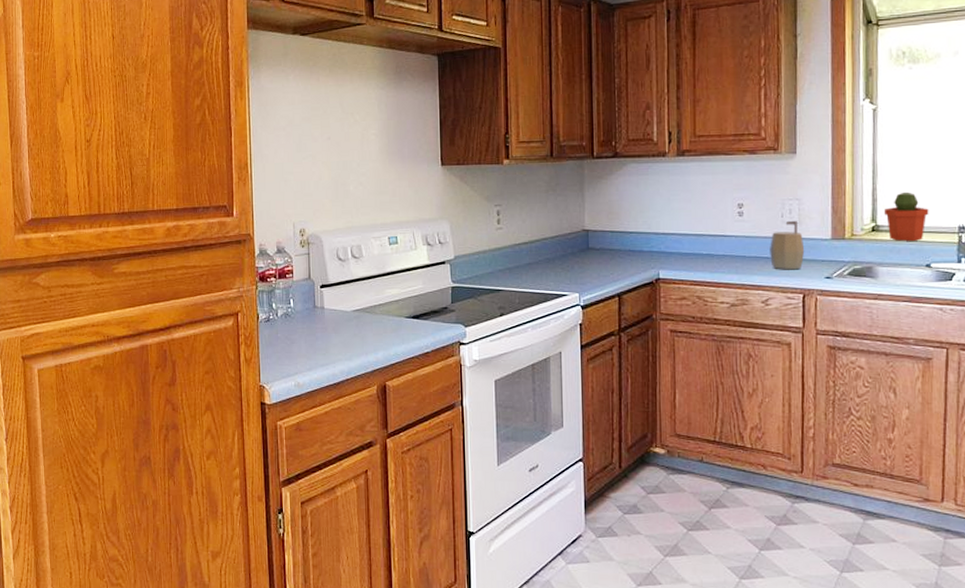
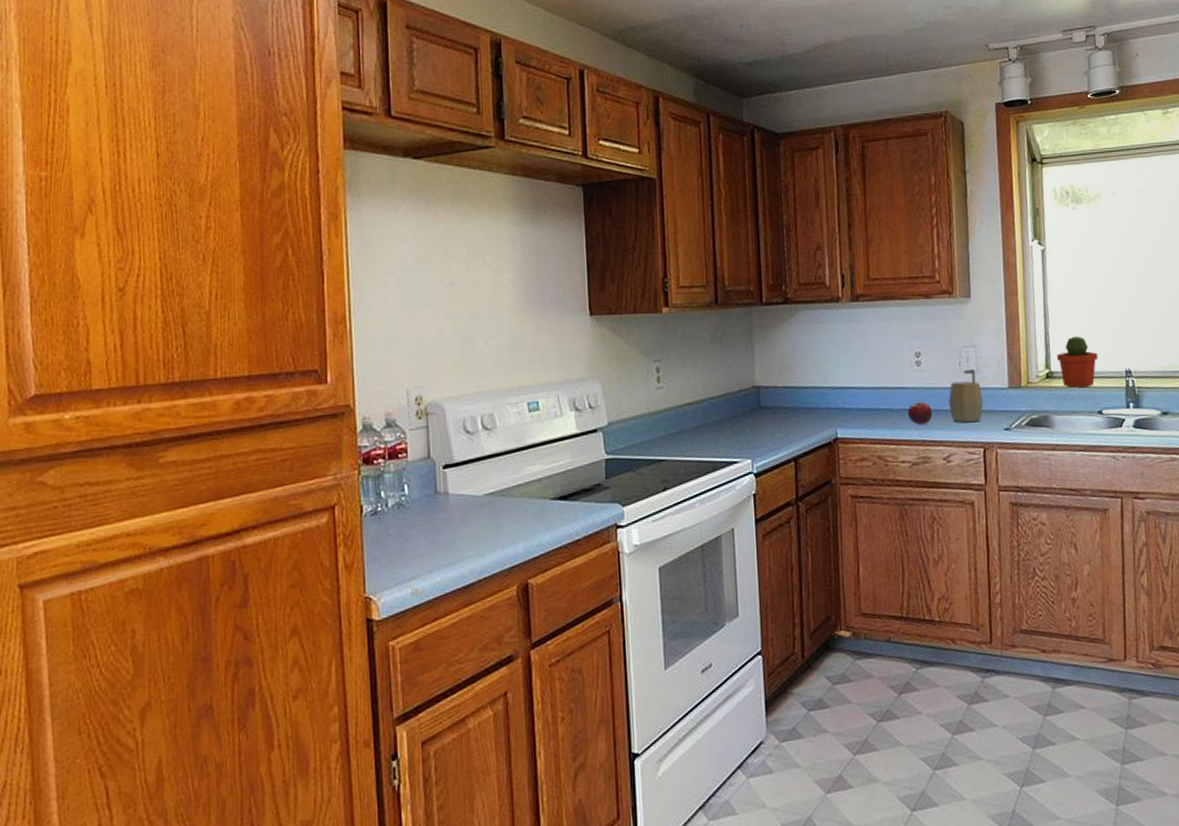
fruit: none [727,249,753,270] -> present [907,402,933,425]

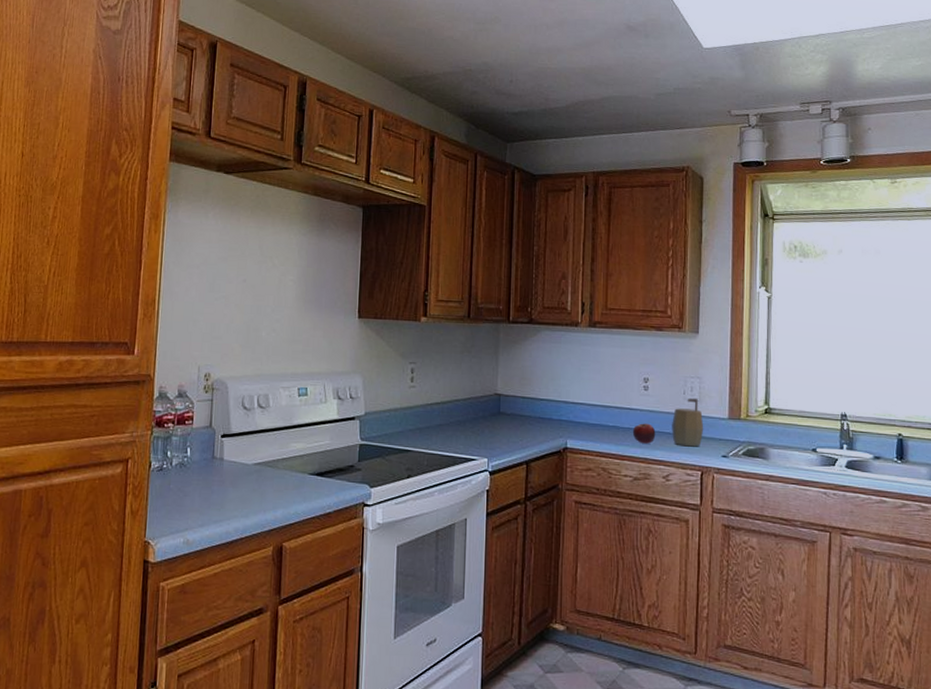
succulent plant: present [1057,336,1098,388] -> none [776,377,816,425]

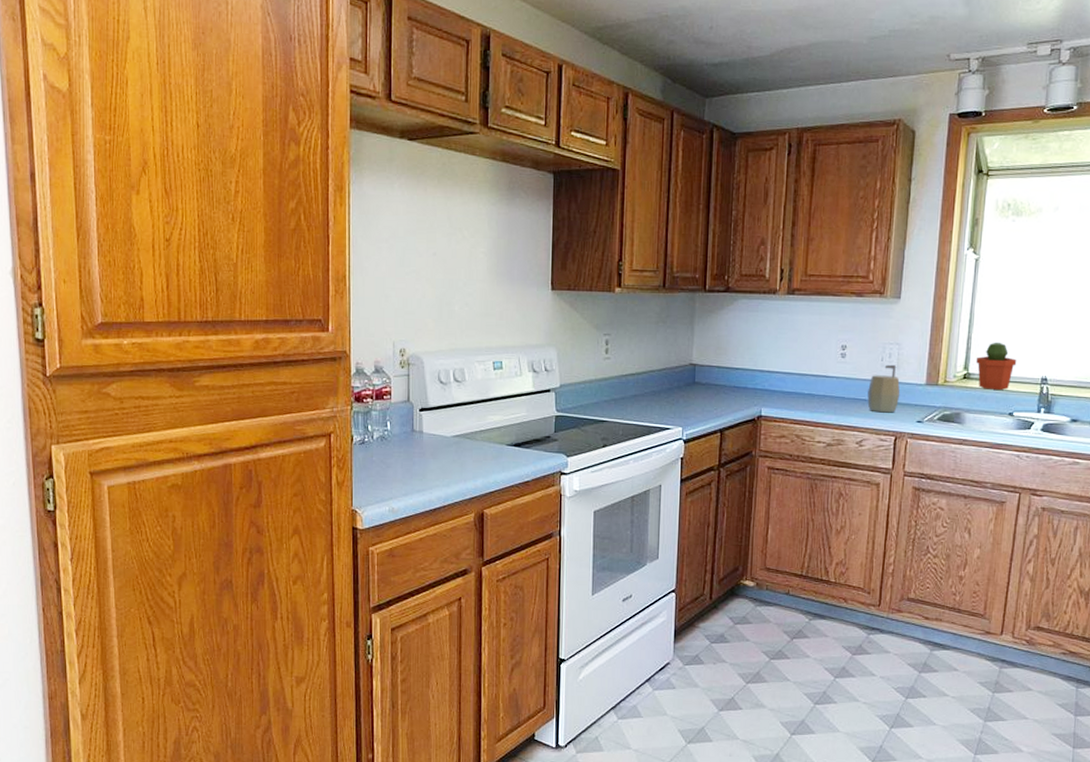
fruit: present [632,423,656,444] -> none [827,390,851,411]
succulent plant: none [776,377,816,425] -> present [976,342,1017,390]

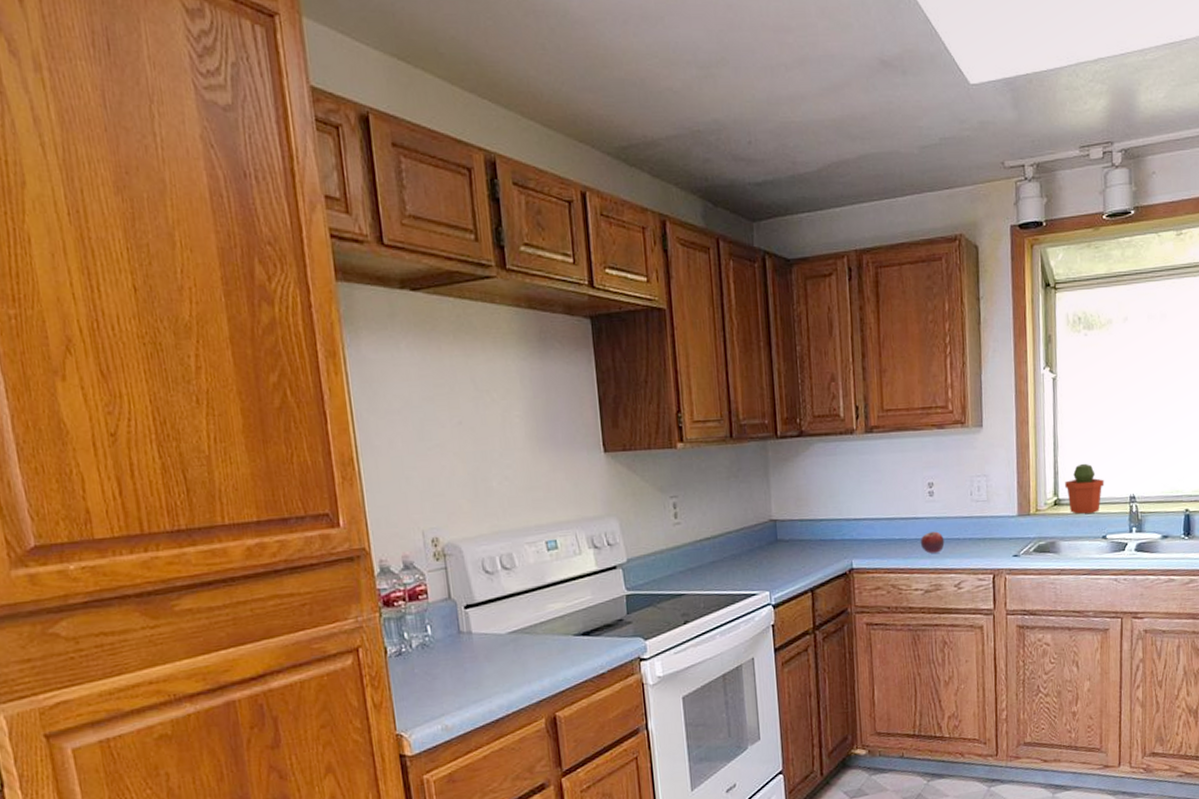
fruit: none [827,390,851,411] -> present [920,531,945,554]
soap dispenser: present [867,364,901,413] -> none [960,497,994,551]

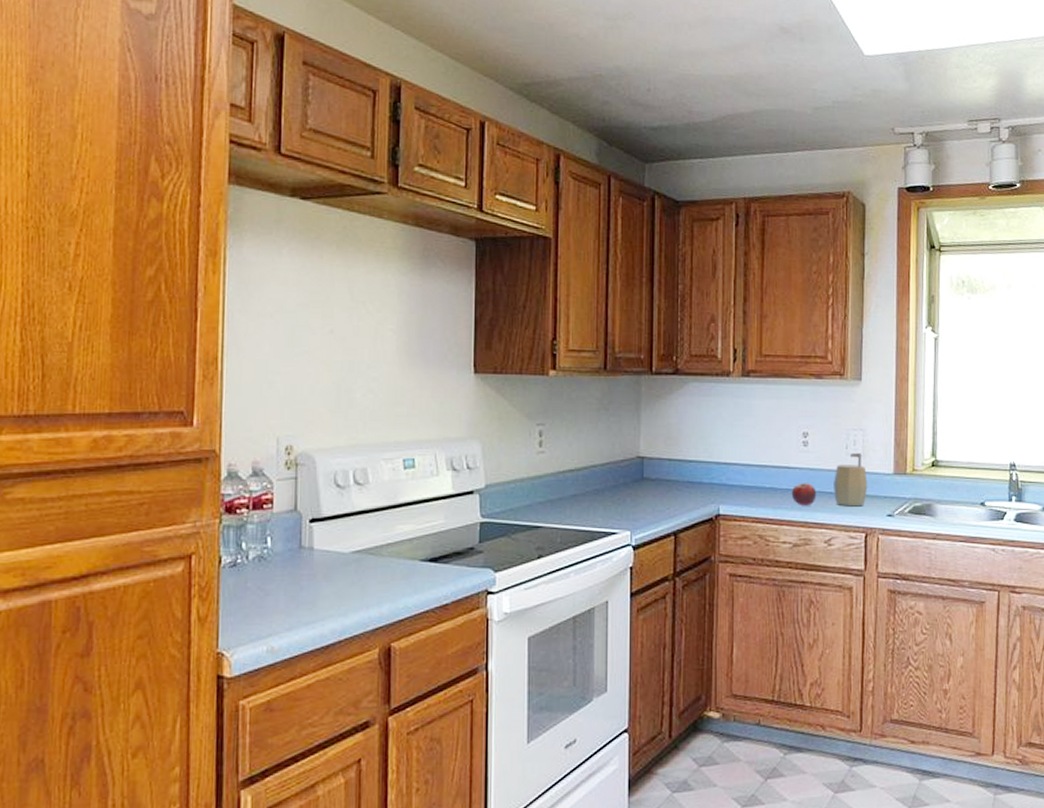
soap dispenser: none [960,497,994,551] -> present [834,452,868,507]
succulent plant: present [1065,463,1104,514] -> none [944,426,984,477]

